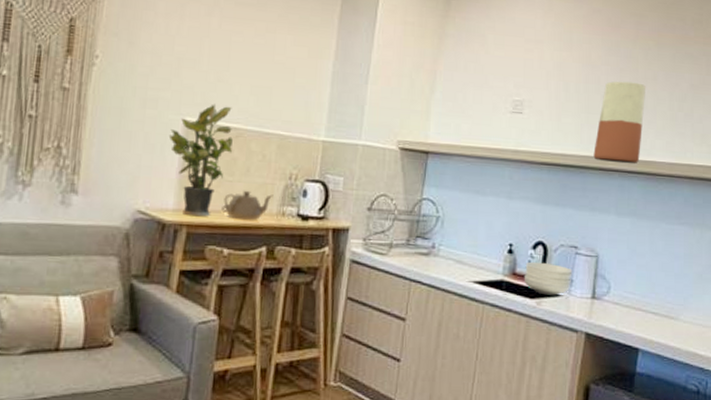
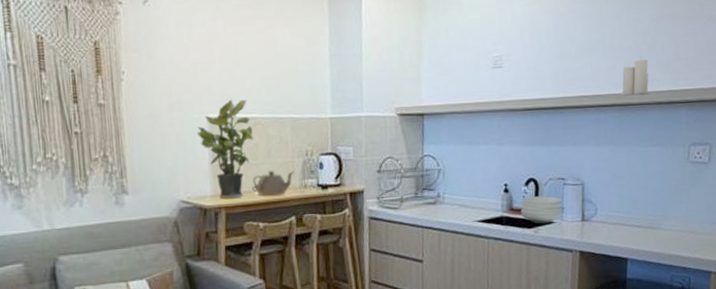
vase: present [593,81,647,164] -> none [569,24,612,100]
candle: none [649,124,683,167] -> present [620,57,650,96]

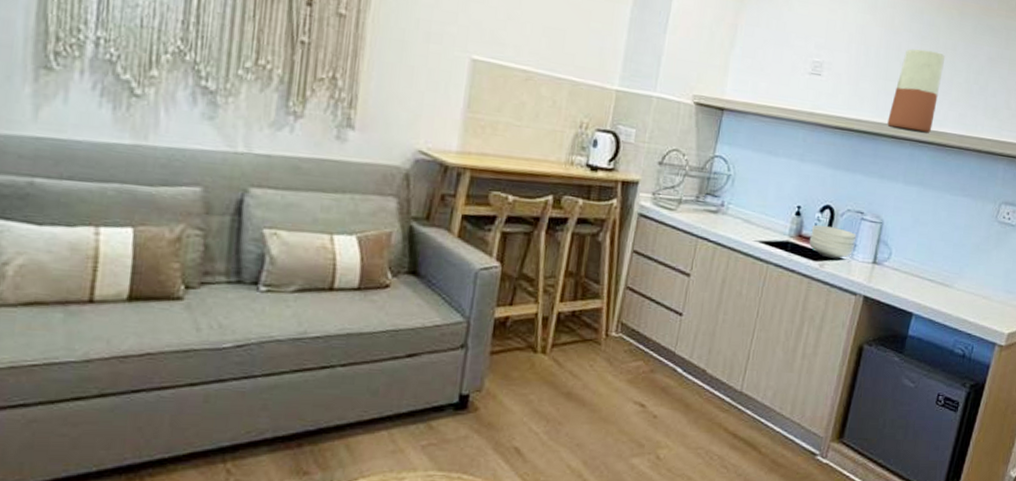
potted plant: present [196,99,253,200] -> none [453,43,523,162]
teapot: present [252,170,295,197] -> none [508,136,563,169]
vase: none [569,24,612,100] -> present [887,49,946,134]
candle: present [620,57,650,96] -> none [941,97,977,140]

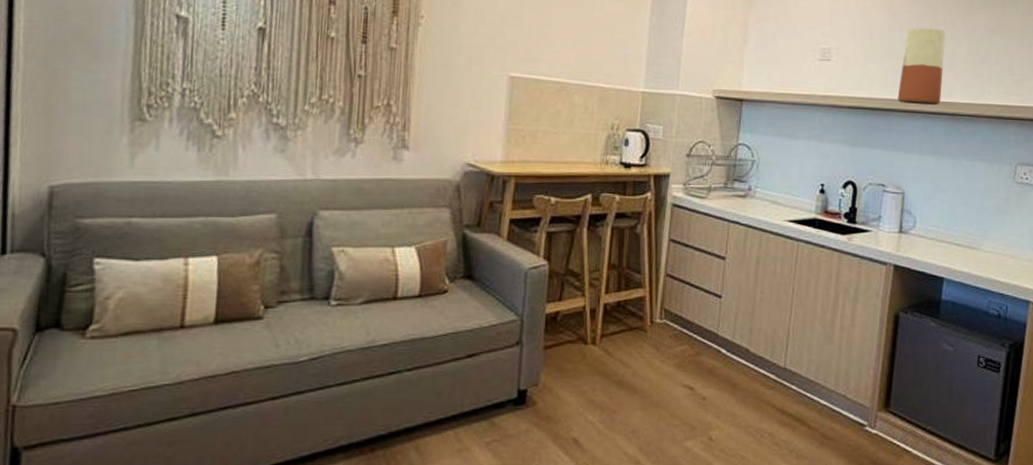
bowl: present [809,224,857,259] -> none [835,200,881,231]

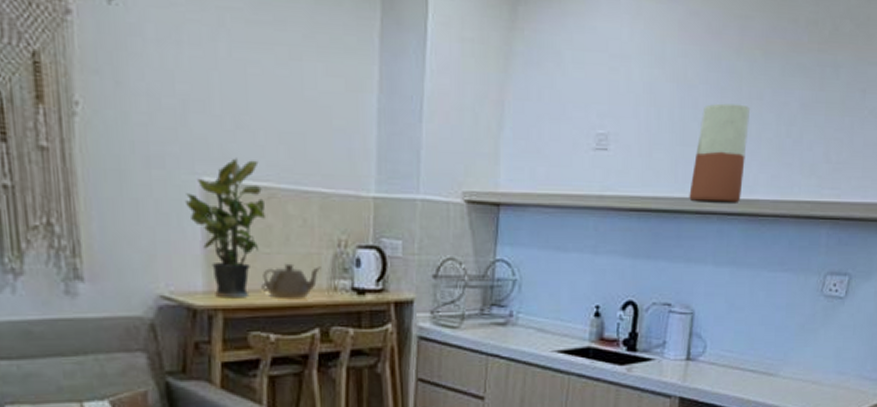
potted plant: none [494,59,556,168] -> present [184,158,265,299]
teapot: none [548,141,597,170] -> present [261,263,321,300]

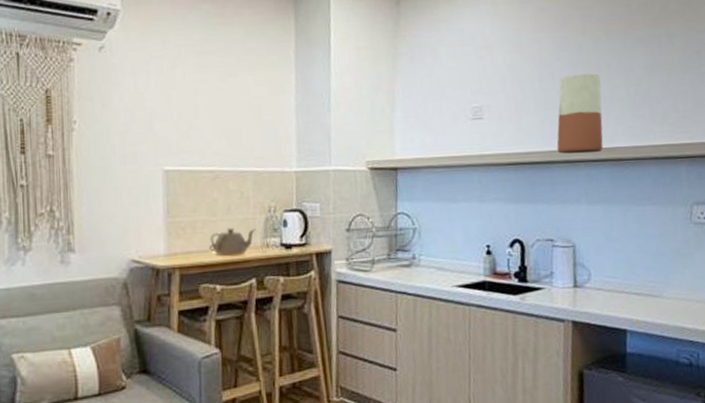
potted plant: present [184,158,265,299] -> none [151,151,211,259]

